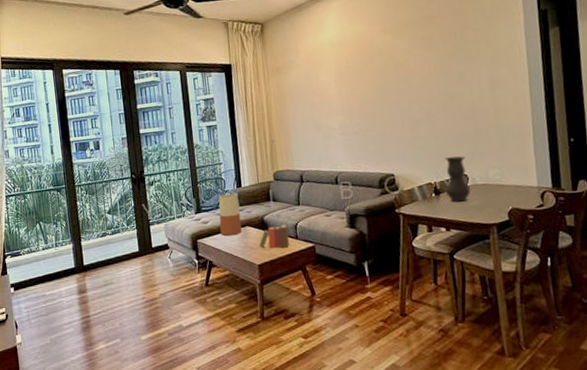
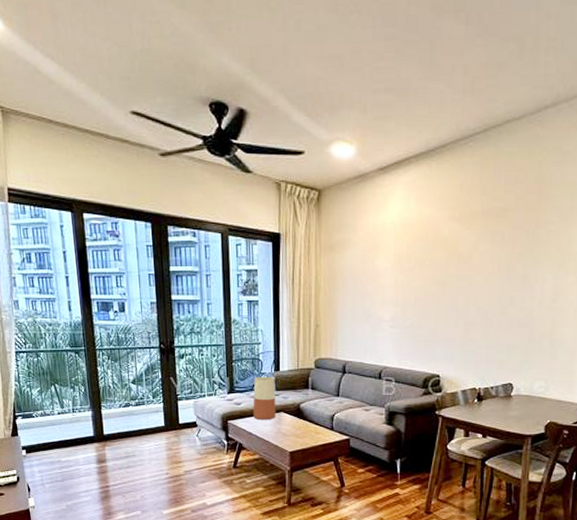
books: present [259,224,290,249] -> none [293,413,325,438]
vase: present [445,156,470,202] -> none [488,363,514,410]

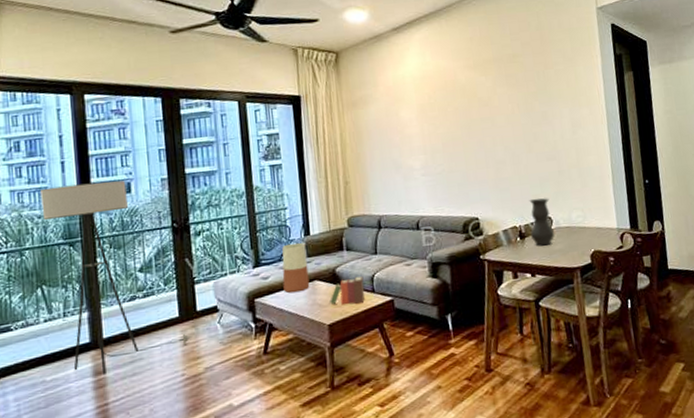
floor lamp: none [50,299,175,463] -> present [41,180,192,374]
books: none [293,413,325,438] -> present [330,276,365,305]
vase: none [488,363,514,410] -> present [529,198,554,246]

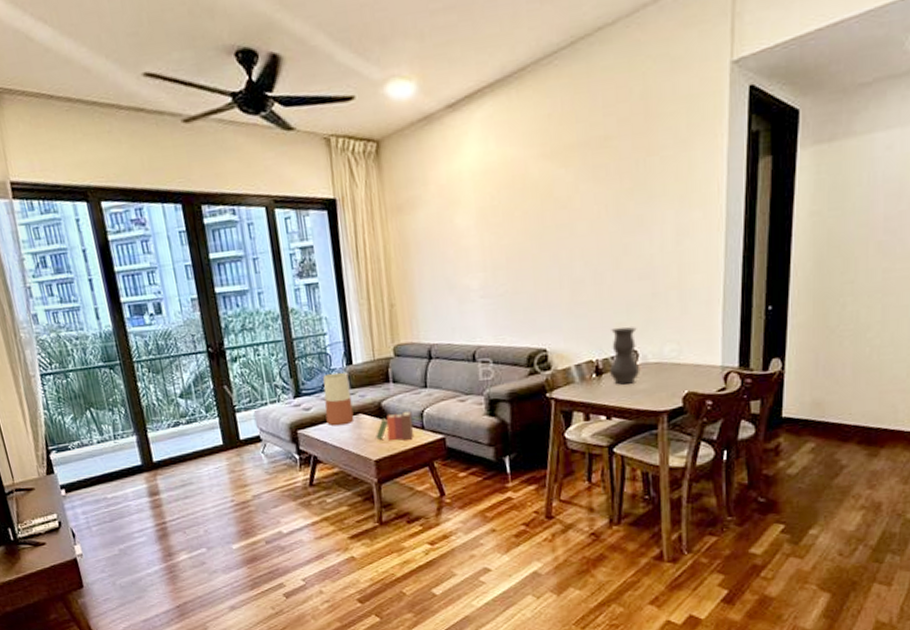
floor lamp: present [41,180,192,374] -> none [74,300,238,495]

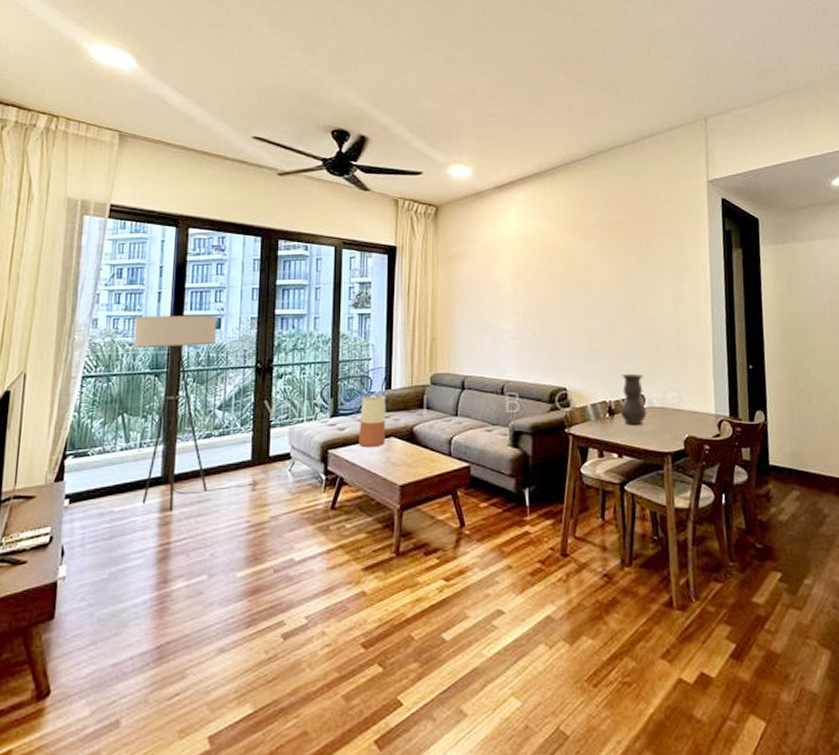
floor lamp: none [74,300,238,495] -> present [133,315,262,511]
books: present [376,411,414,441] -> none [404,437,441,466]

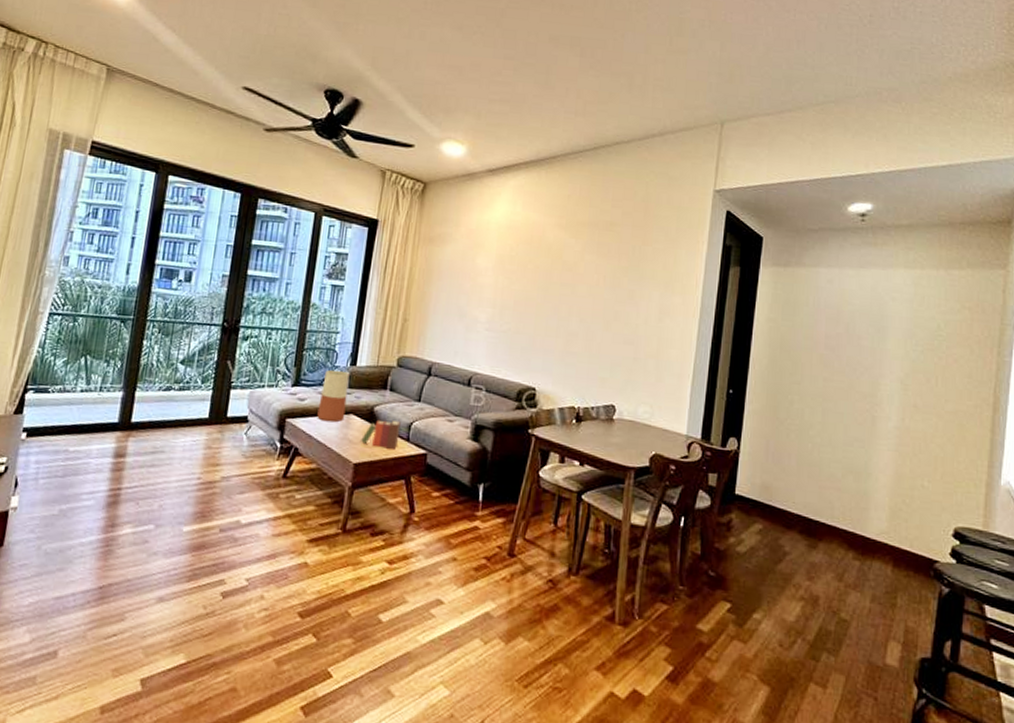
floor lamp: present [133,315,262,511] -> none [97,259,217,458]
books: none [404,437,441,466] -> present [361,419,401,449]
vase: present [620,373,646,425] -> none [587,381,617,436]

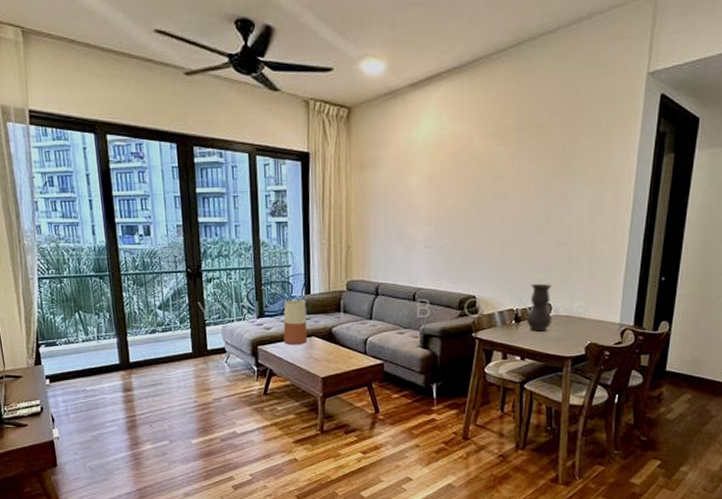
books: present [361,419,401,449] -> none [325,337,358,362]
vase: none [587,381,617,436] -> present [526,283,552,332]

